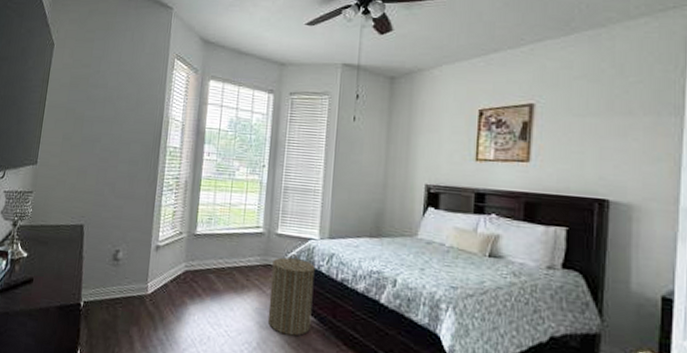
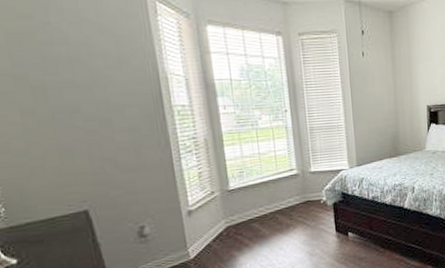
laundry hamper: present [267,254,315,337] -> none [311,186,353,256]

